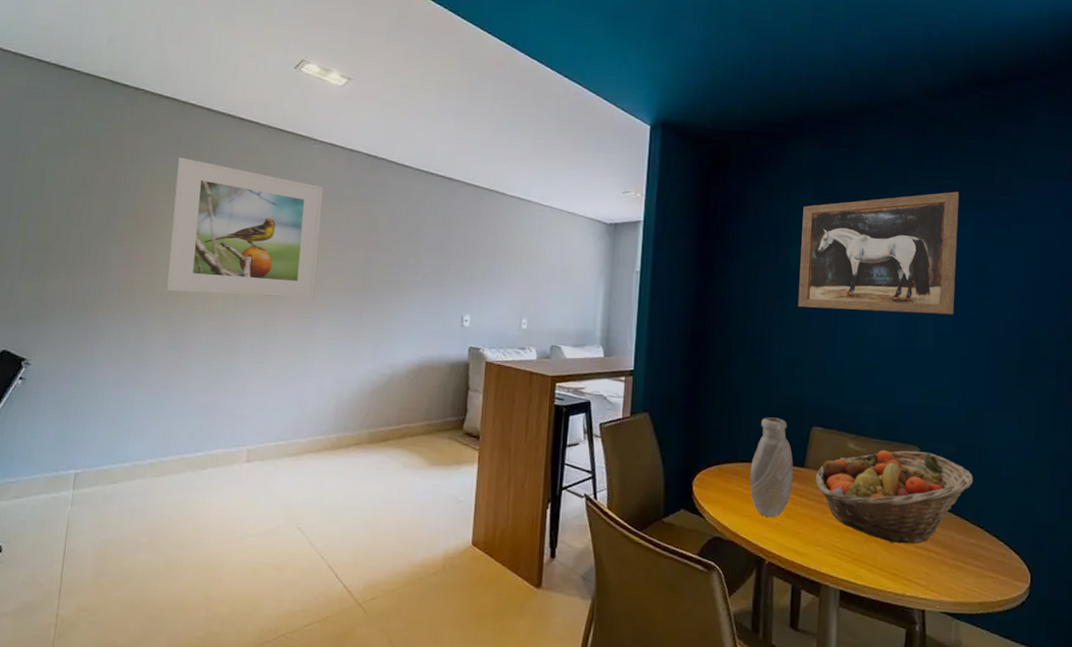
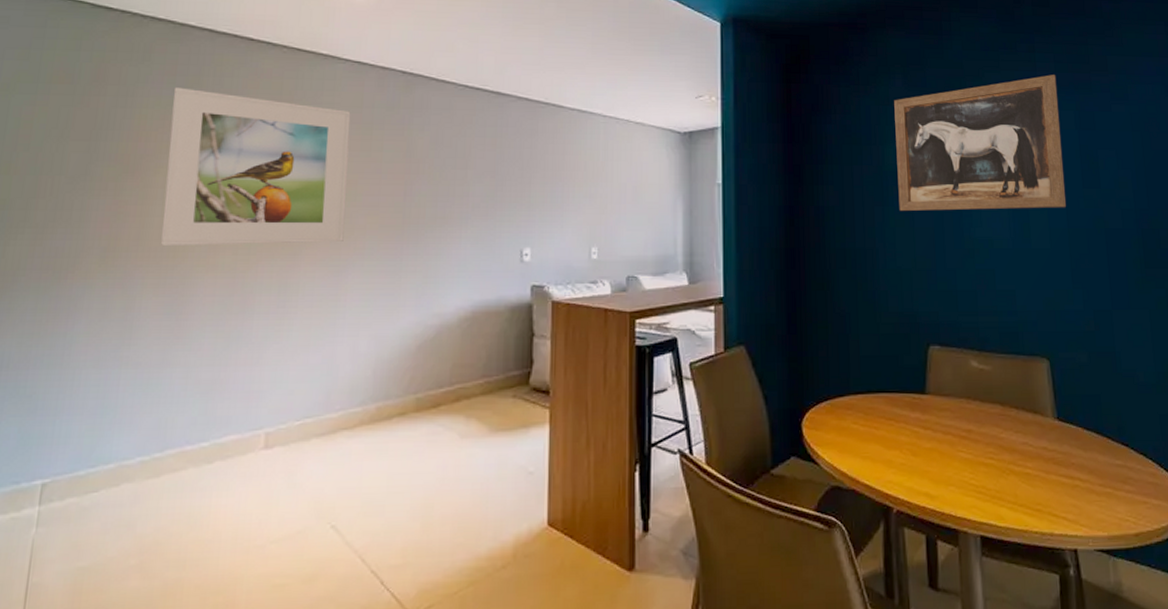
vase: present [749,417,794,518] -> none [865,339,915,457]
fruit basket: present [815,450,974,544] -> none [938,363,1111,474]

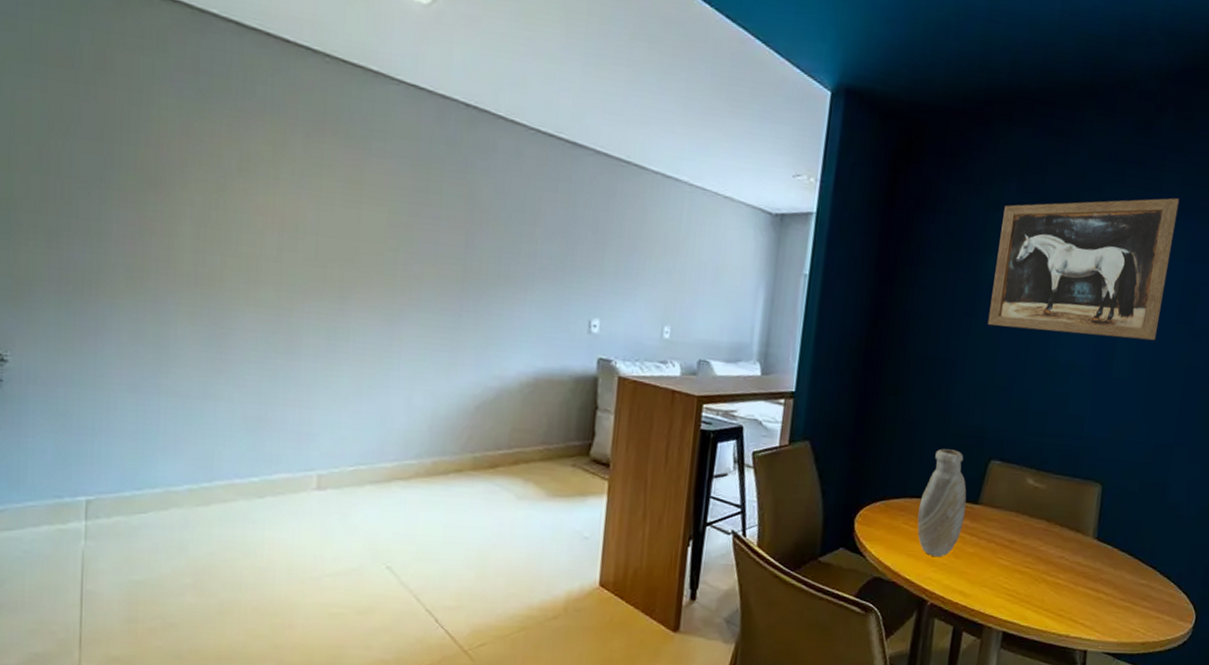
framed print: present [161,87,351,245] -> none [193,89,406,290]
vase: none [865,339,915,457] -> present [917,448,967,558]

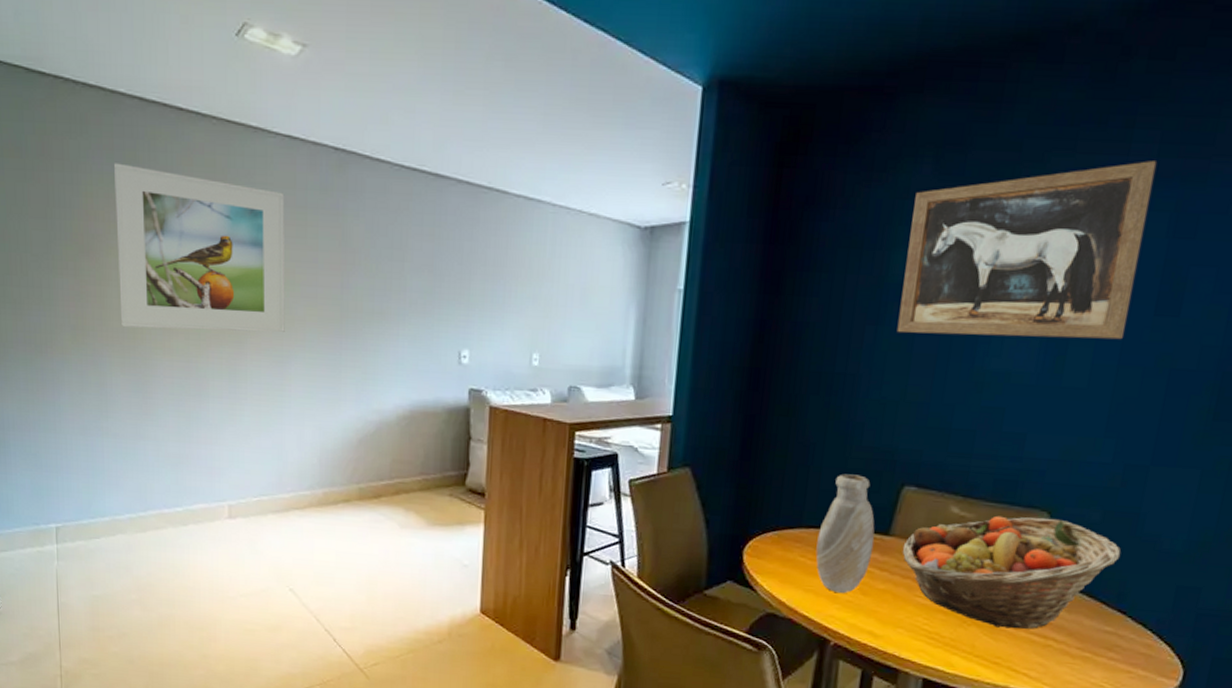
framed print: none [193,89,406,290] -> present [114,163,285,333]
fruit basket: none [988,486,1153,584] -> present [902,515,1121,629]

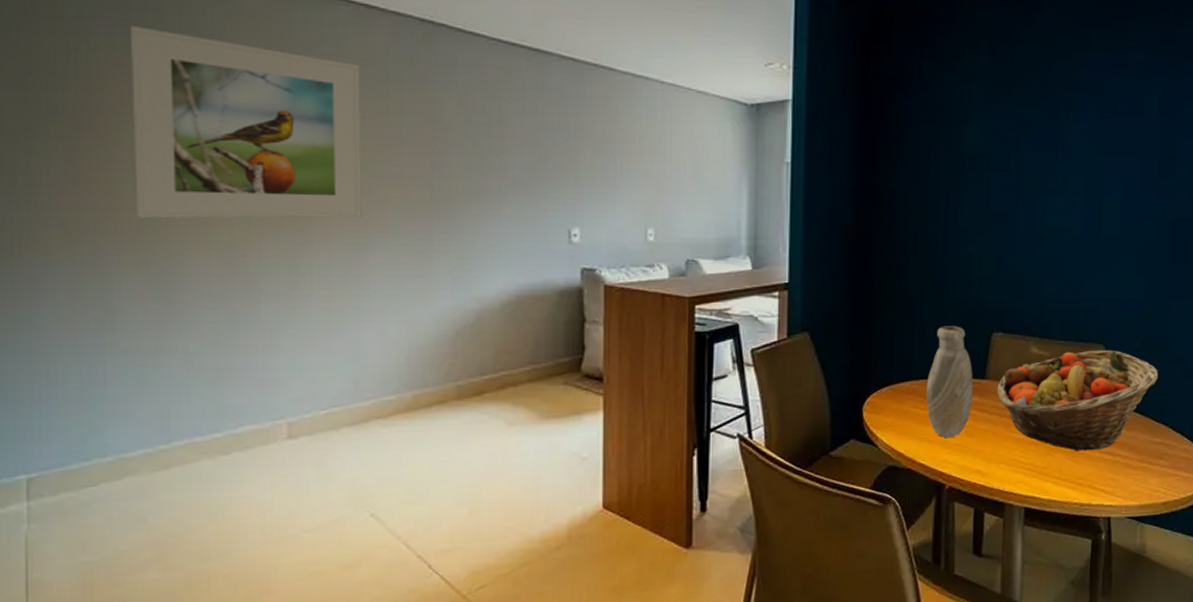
wall art: present [897,161,1157,340] -> none [974,55,1146,197]

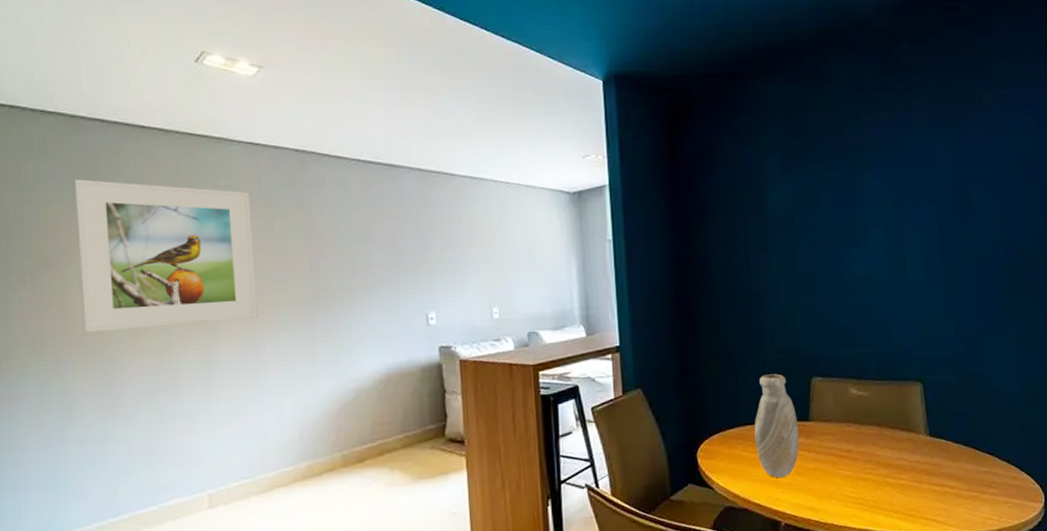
fruit basket: present [997,349,1159,452] -> none [821,386,979,484]

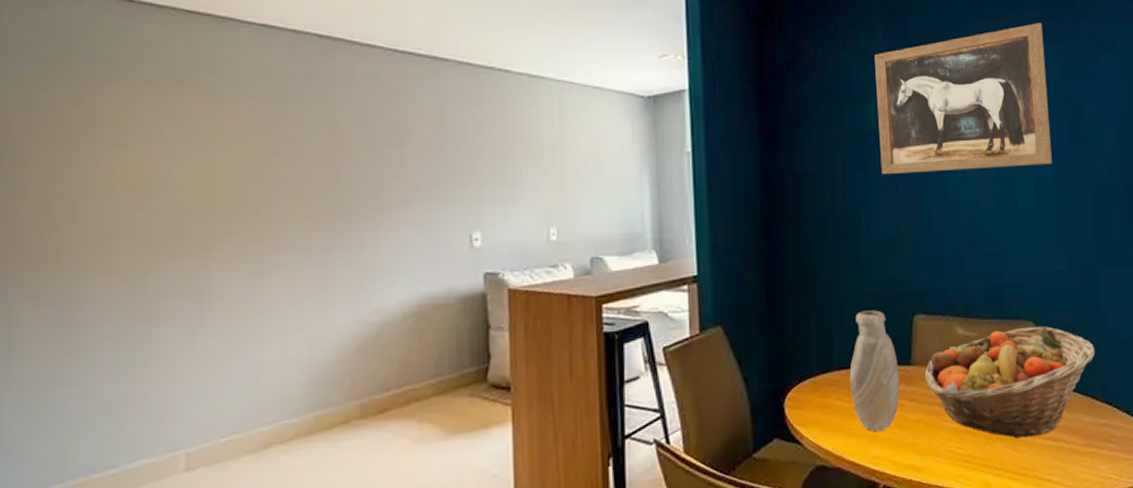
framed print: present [75,179,258,332] -> none [37,60,262,248]
wall art: none [775,112,939,255] -> present [874,23,1052,175]
fruit basket: none [821,386,979,484] -> present [924,326,1095,439]

